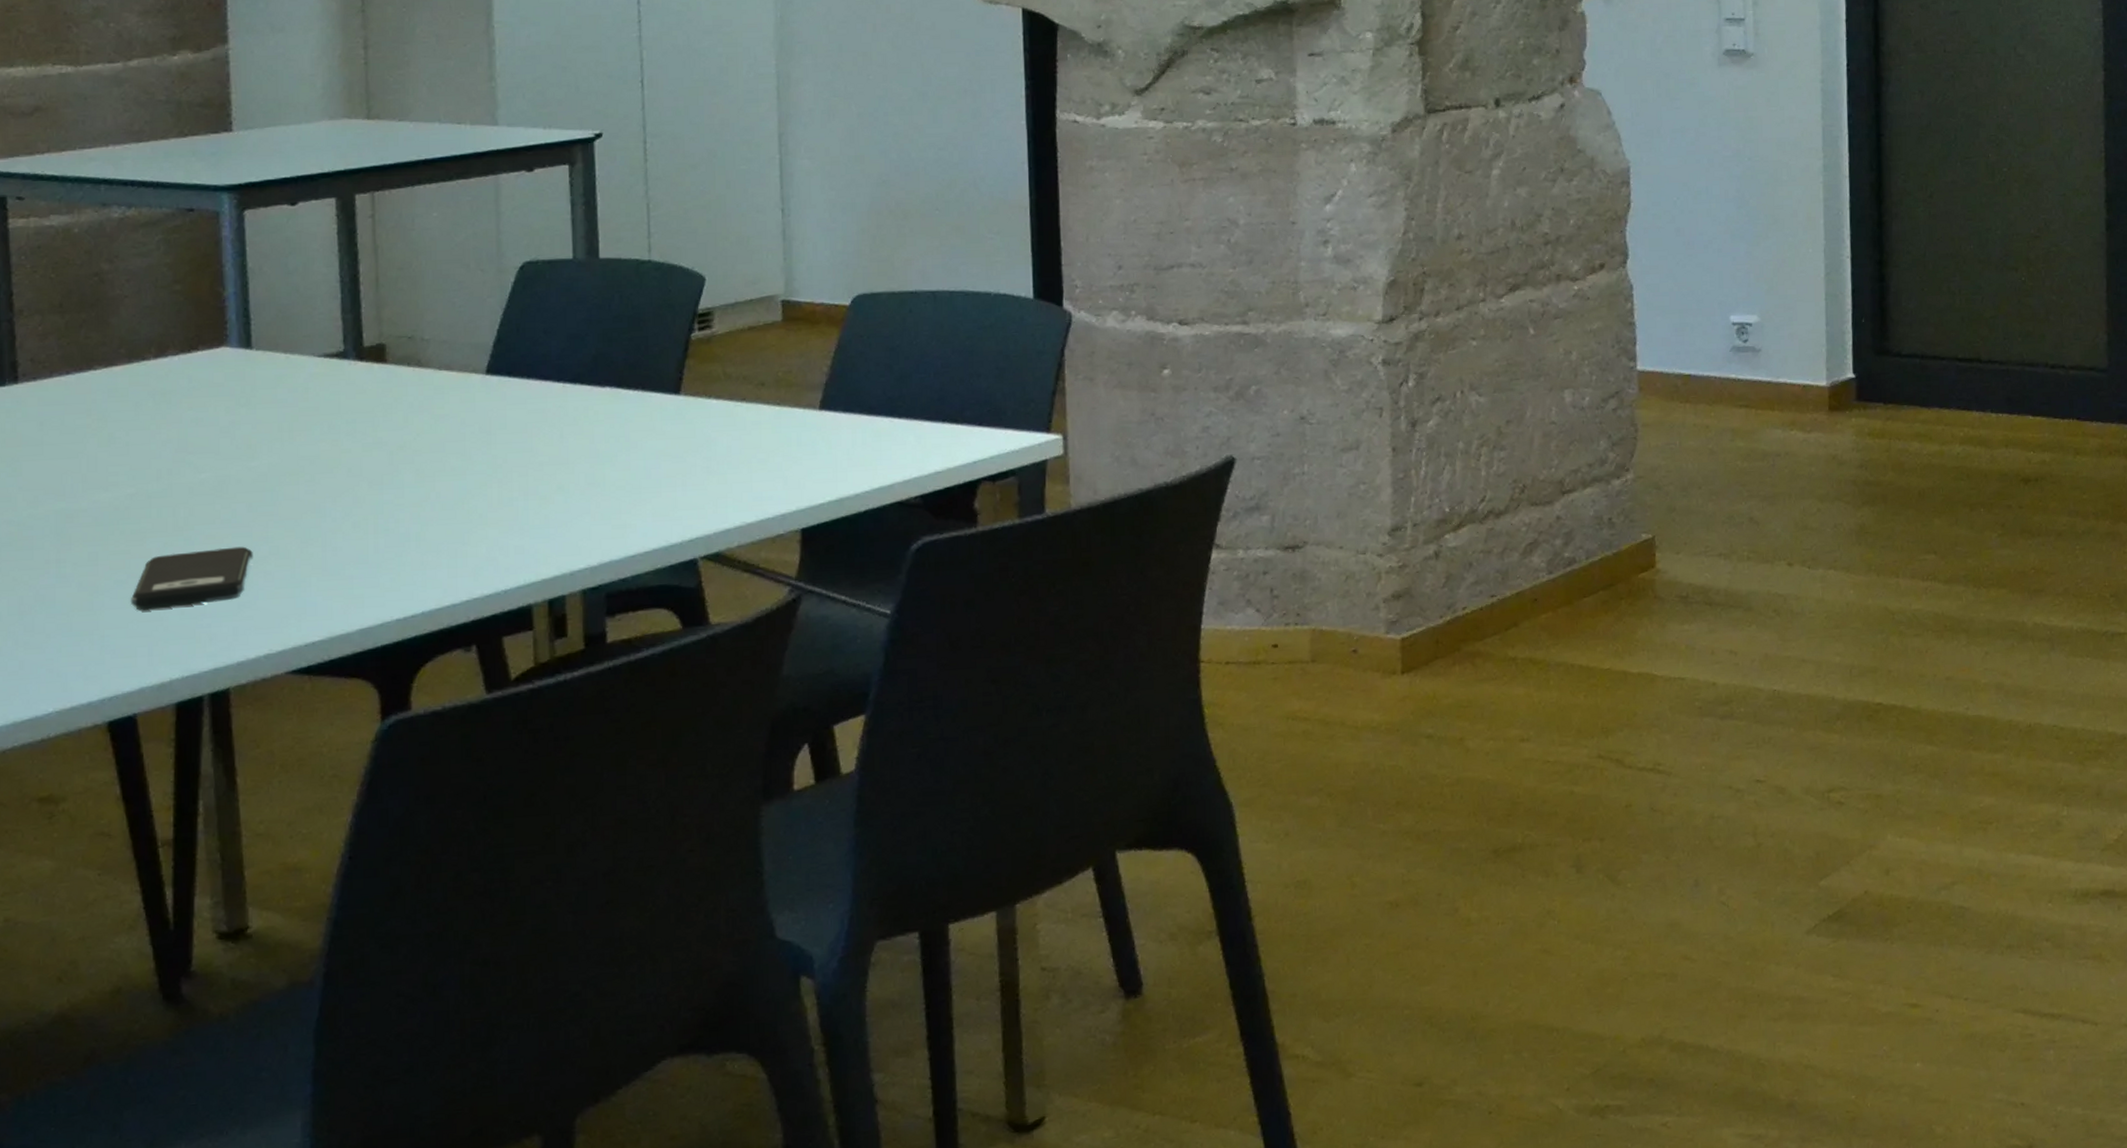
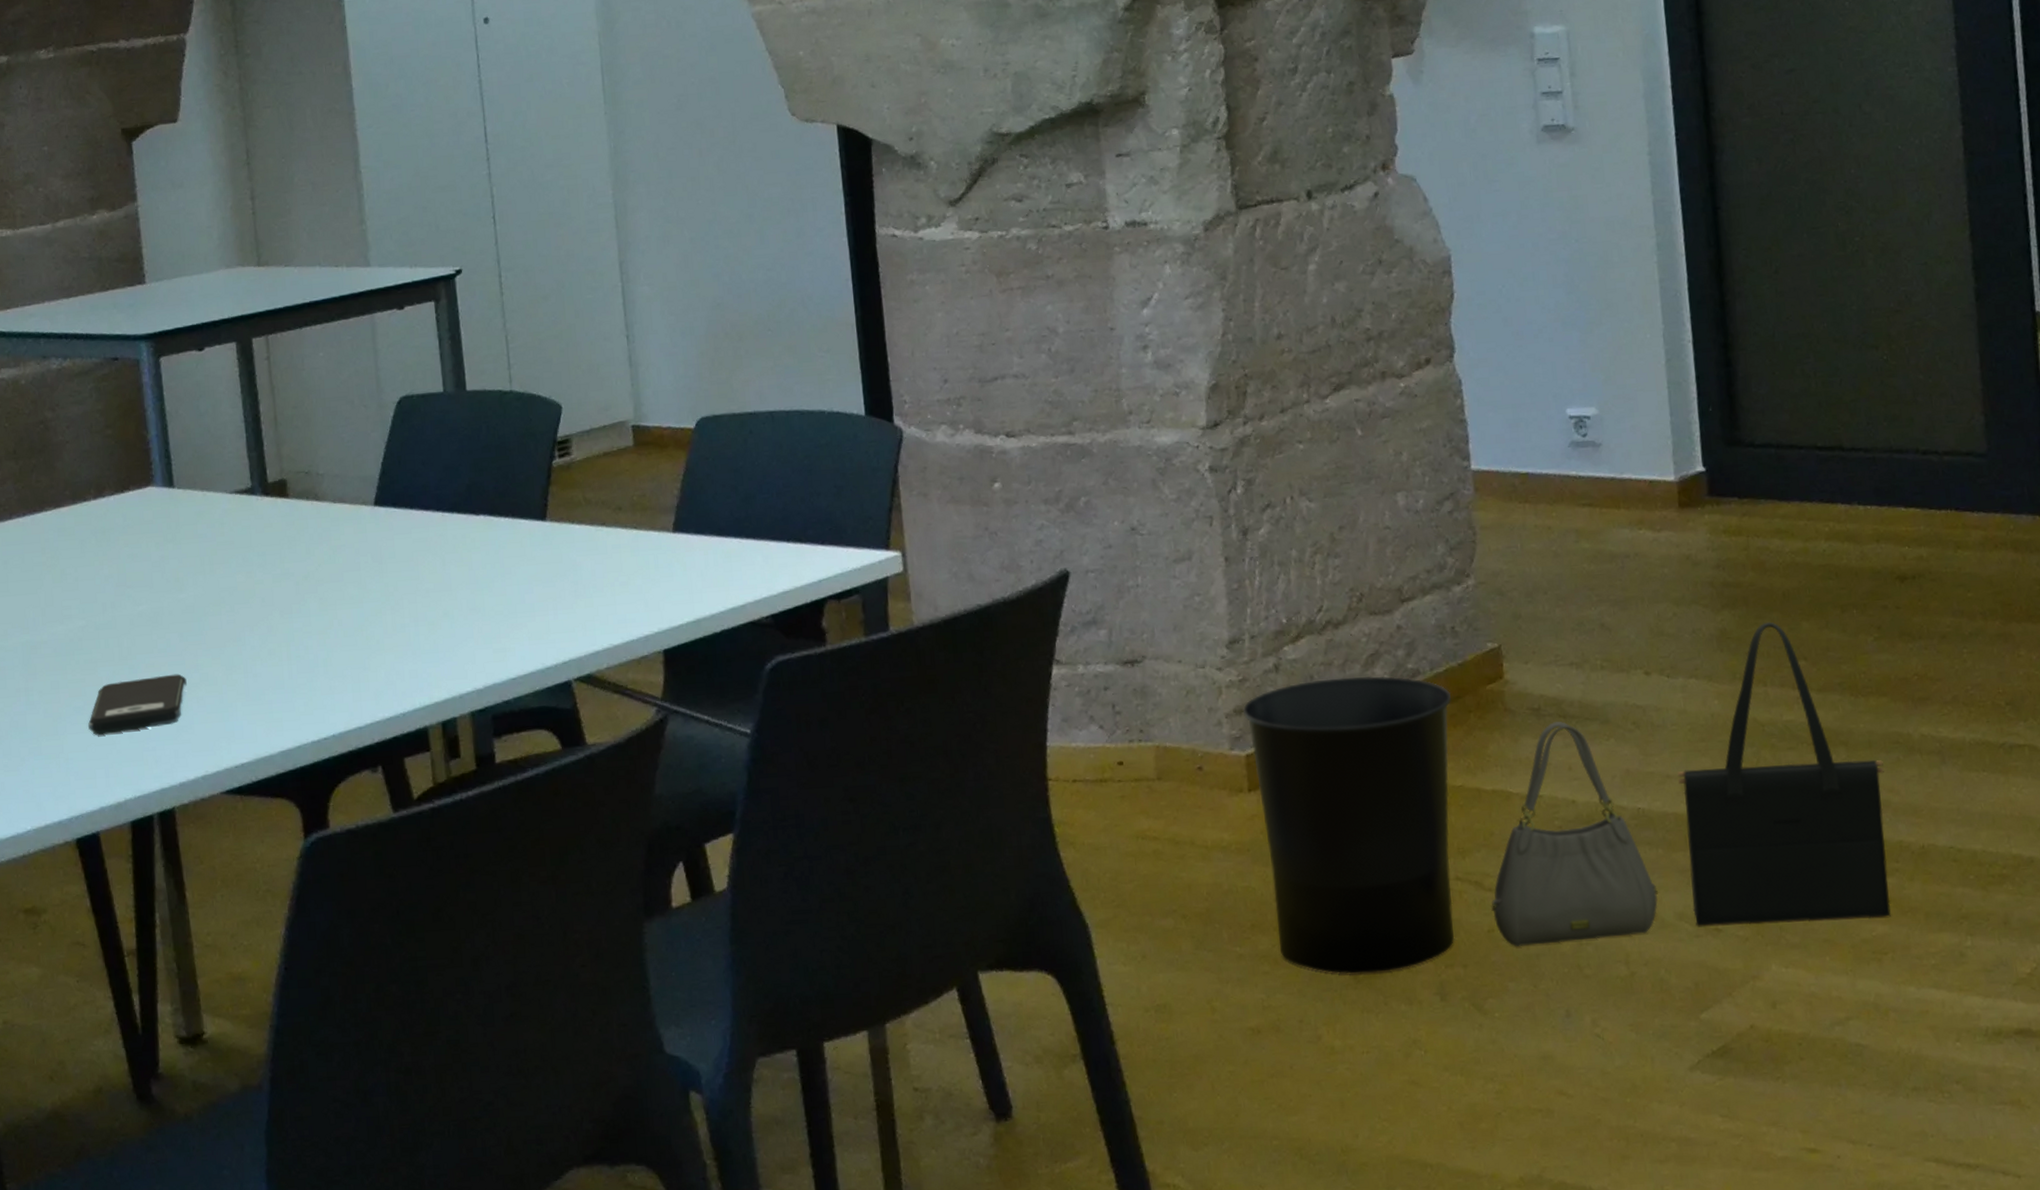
waste bin: none [1401,564,1604,848] -> present [1243,676,1455,973]
handbag: none [1629,609,1788,820] -> present [1490,721,1659,946]
tote bag: none [1812,518,1999,799] -> present [1677,622,1891,925]

